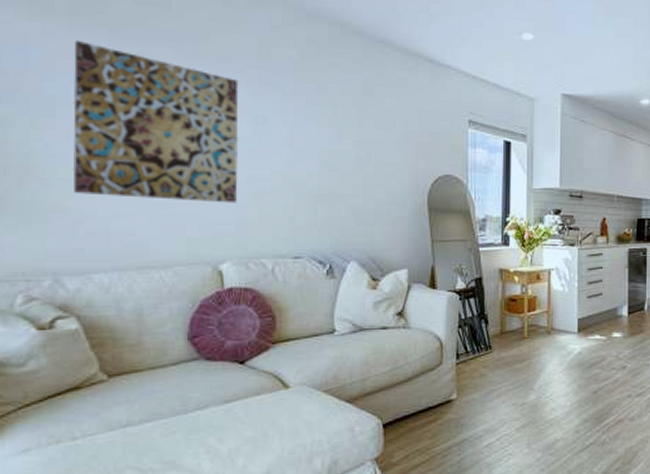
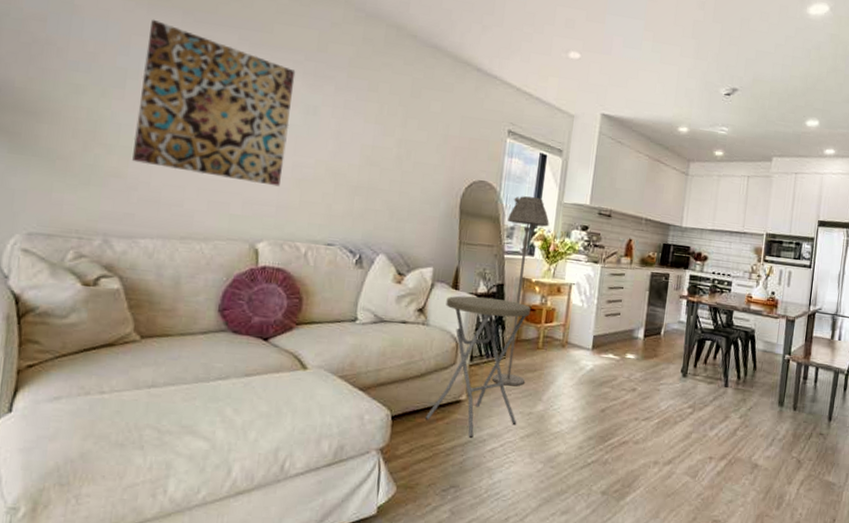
side table: none [417,292,512,437] -> present [425,295,531,439]
floor lamp: none [478,186,521,379] -> present [492,196,549,386]

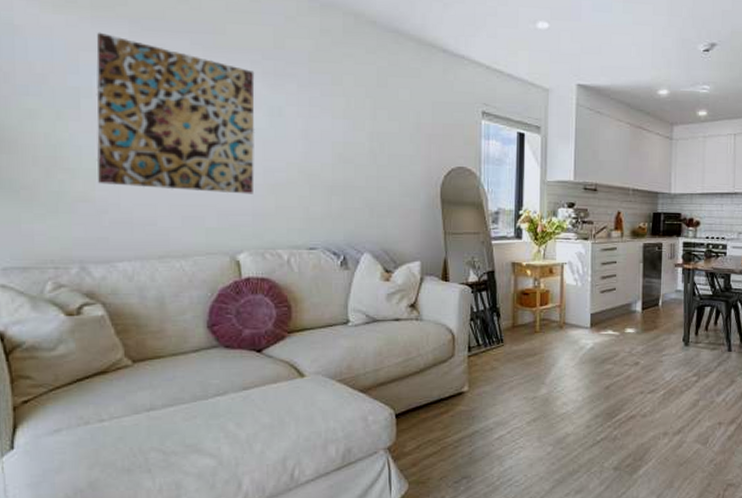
side table: present [425,295,531,439] -> none [429,286,524,429]
floor lamp: present [492,196,549,386] -> none [491,178,534,373]

